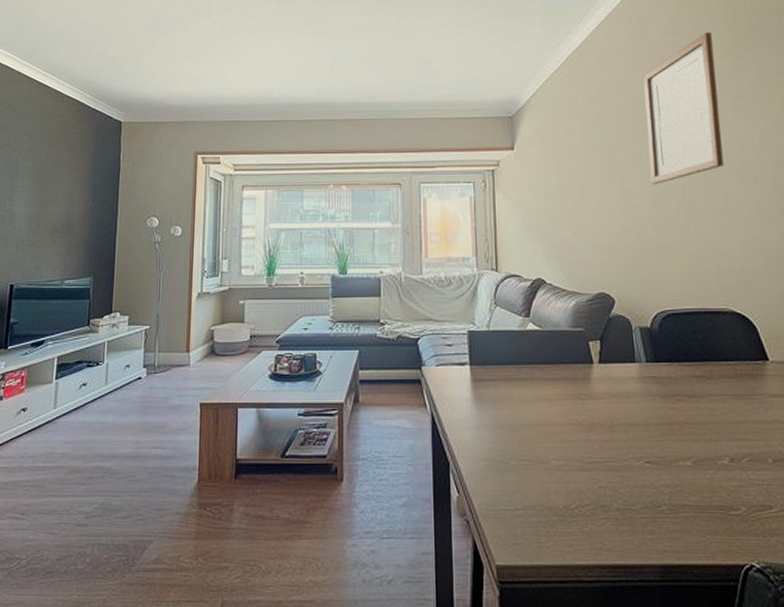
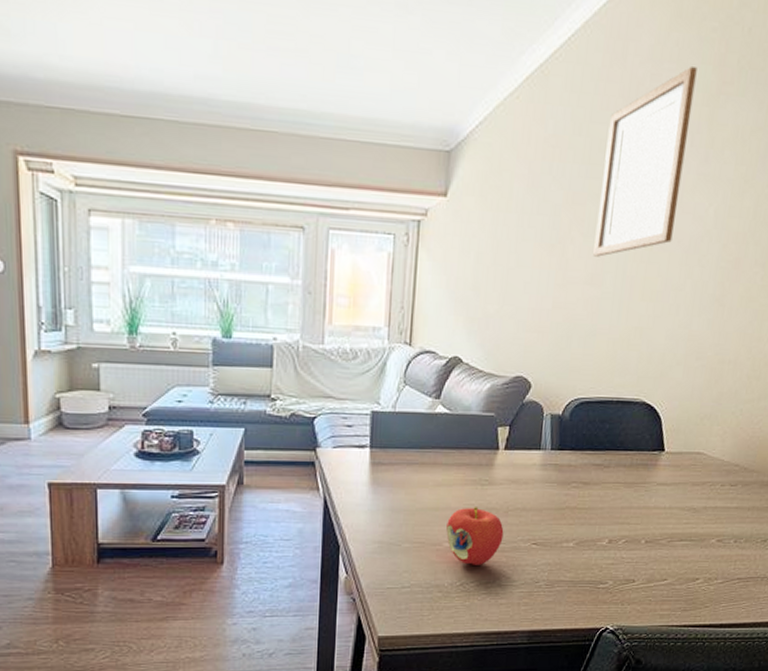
apple: none [552,422,613,486] -> present [446,507,504,565]

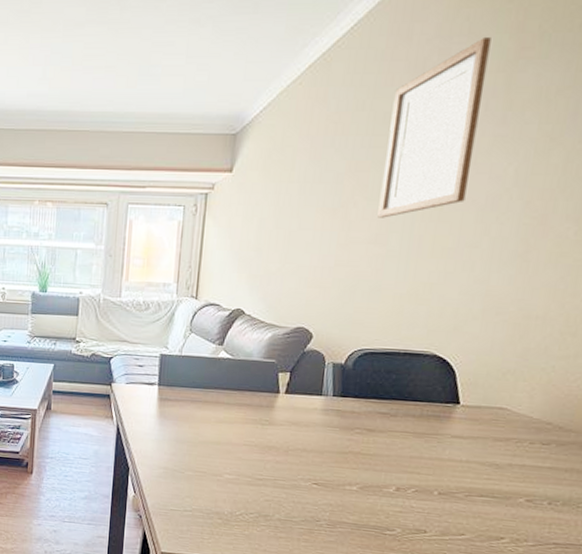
apple: present [446,507,504,565] -> none [227,444,284,499]

